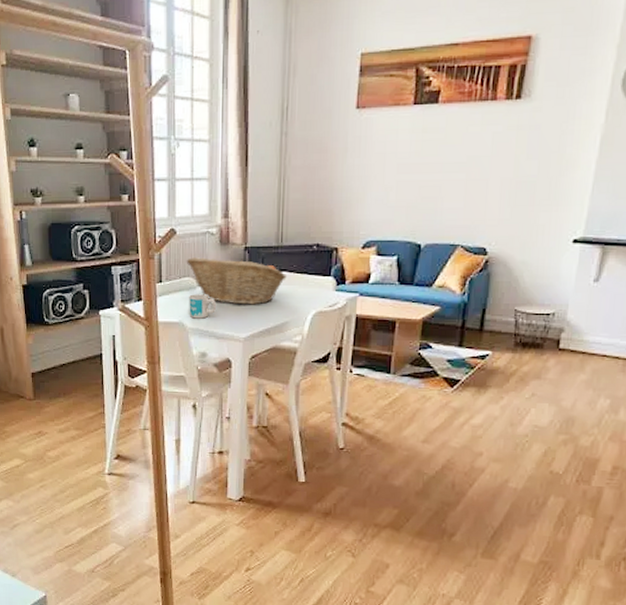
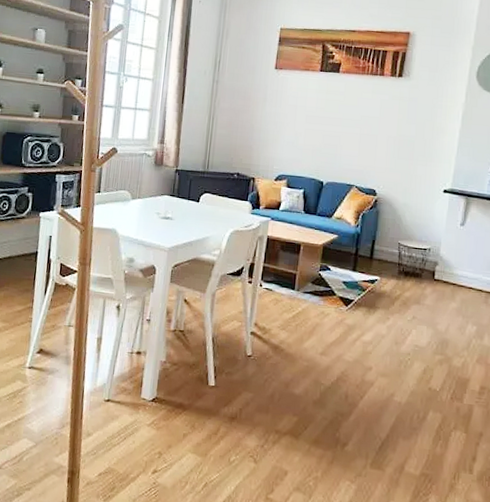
fruit basket: present [186,257,288,305] -> none [123,174,211,220]
mug: present [189,294,217,319] -> none [121,205,147,228]

